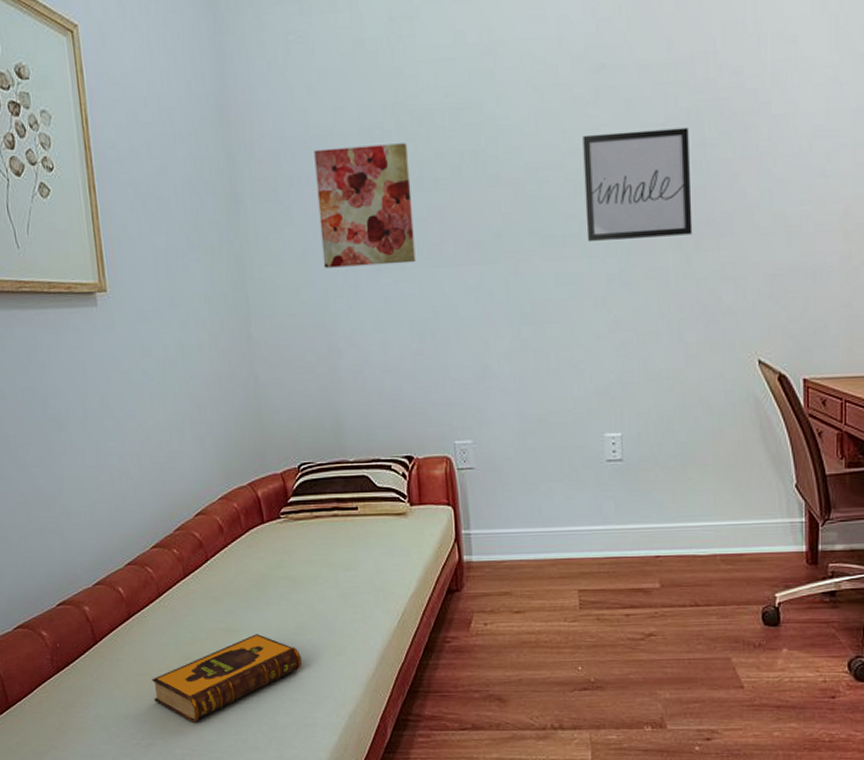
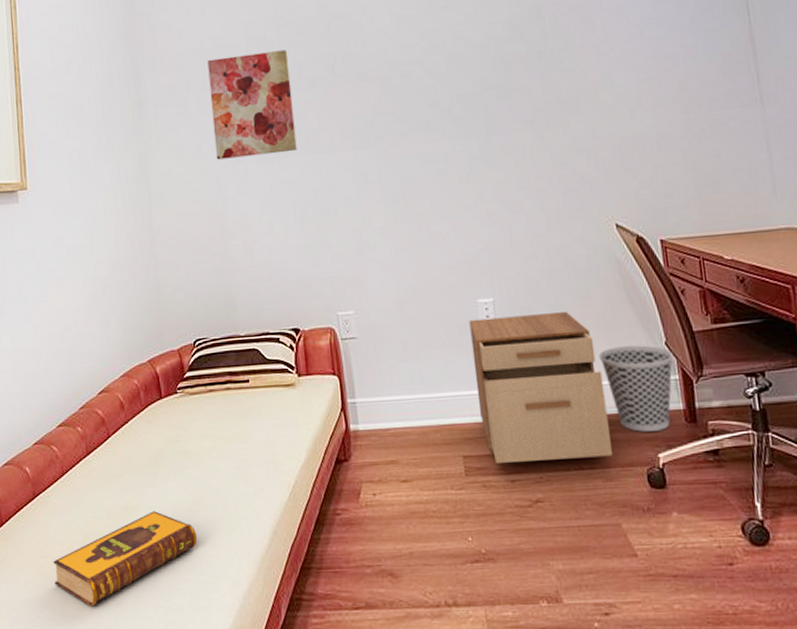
wall art: present [583,127,693,243] -> none [439,23,544,126]
filing cabinet: none [594,450,729,597] -> present [469,312,612,463]
wastebasket: none [726,486,802,572] -> present [598,345,673,432]

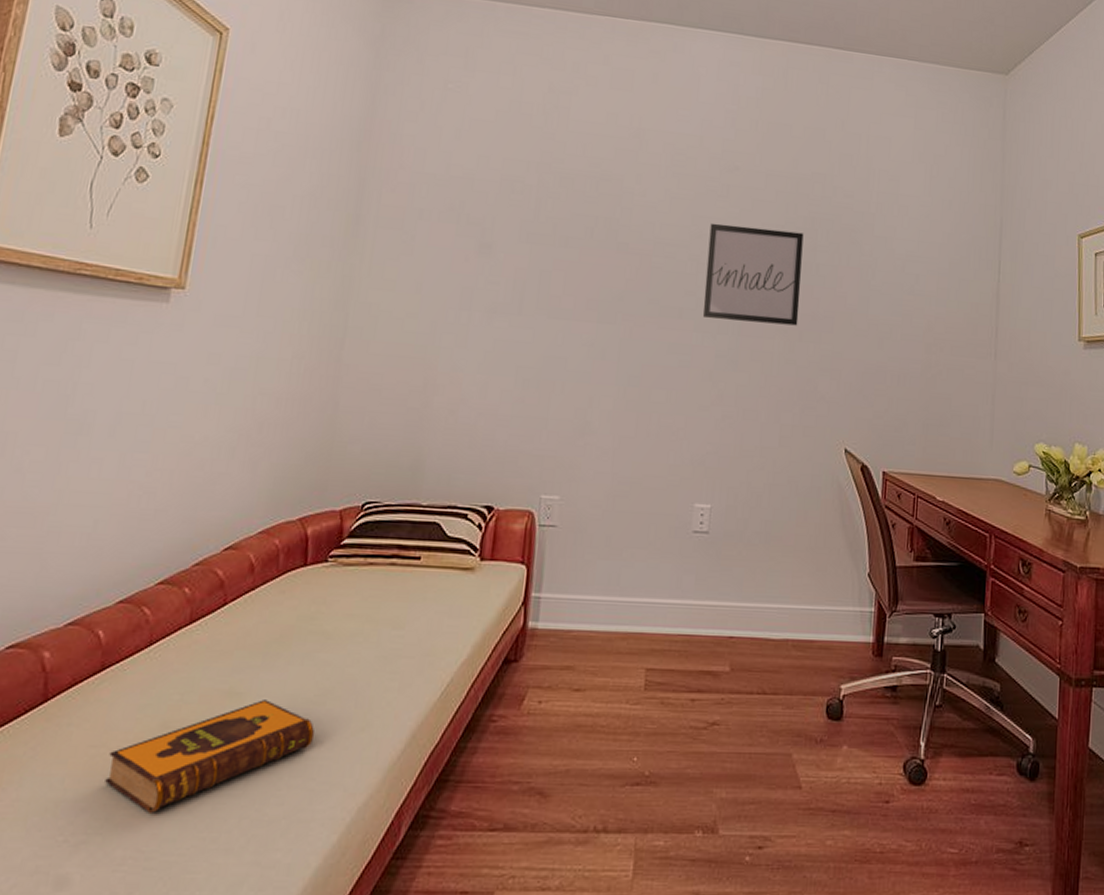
wall art: present [207,50,297,160] -> none [437,189,546,311]
wall art: none [439,23,544,126] -> present [702,223,804,326]
filing cabinet: present [469,312,612,463] -> none [673,524,803,683]
wastebasket: present [598,345,673,432] -> none [803,572,873,662]

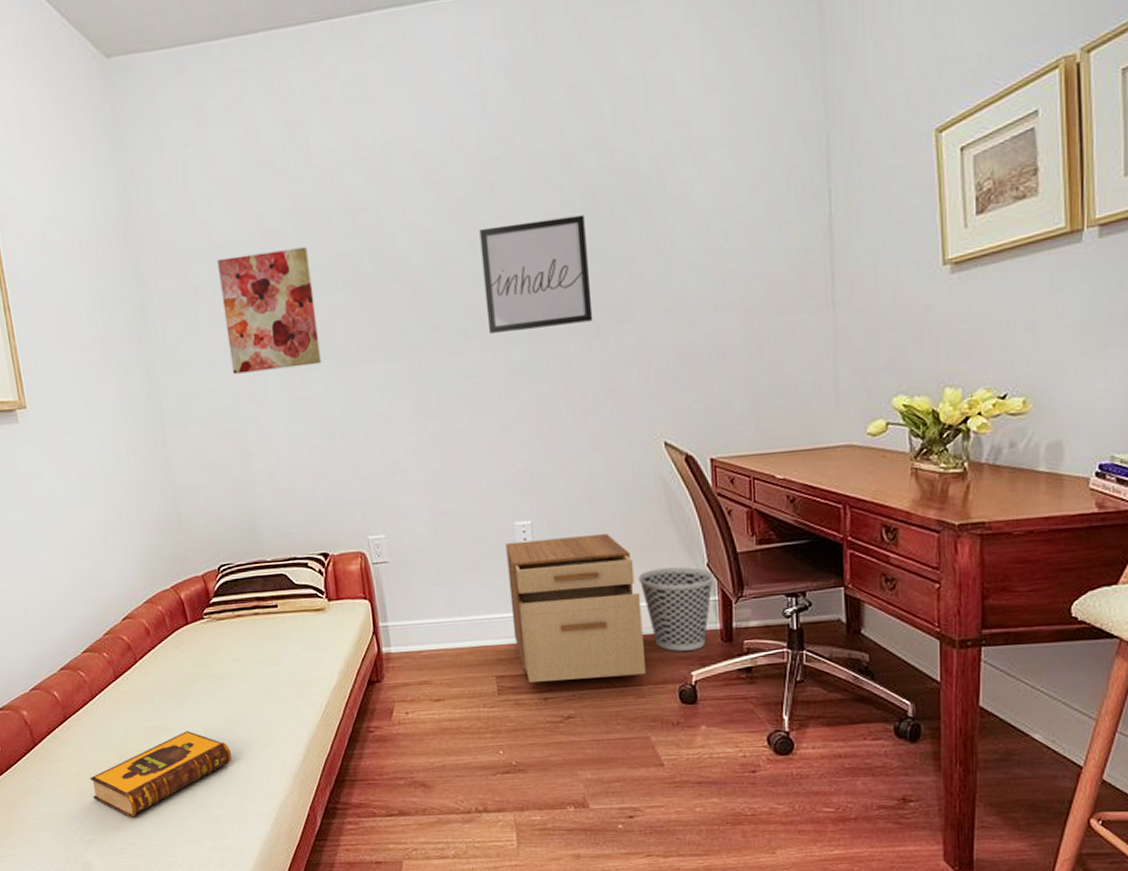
wall art: none [437,189,546,311] -> present [217,247,322,374]
filing cabinet: none [673,524,803,683] -> present [505,534,646,682]
wastebasket: none [803,572,873,662] -> present [638,567,714,651]

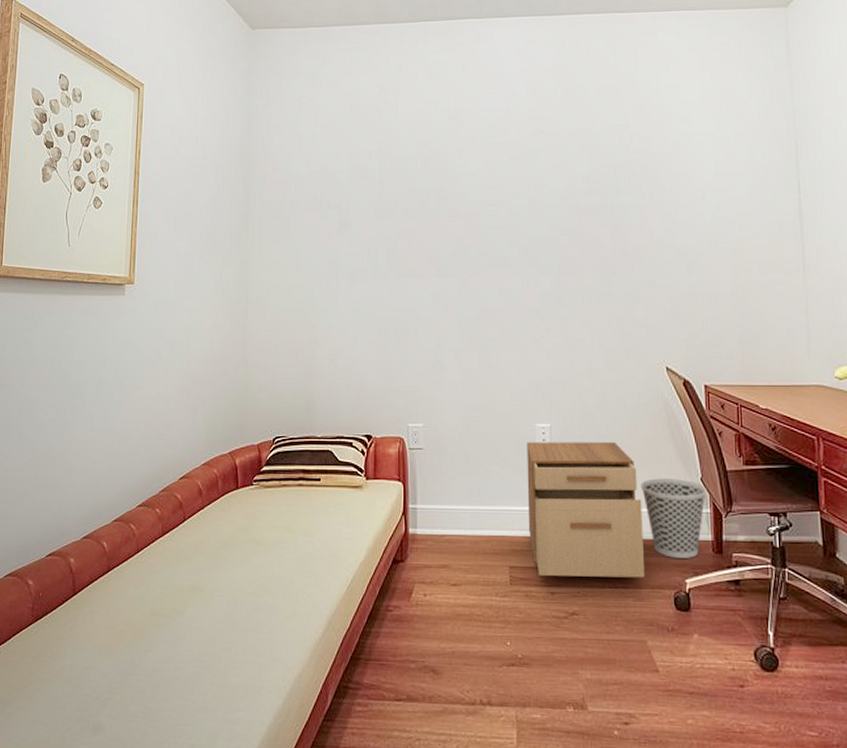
hardback book: present [90,731,232,818] -> none [118,593,258,679]
wall art: present [217,247,322,374] -> none [311,181,387,274]
wall art: present [479,214,593,335] -> none [524,179,611,264]

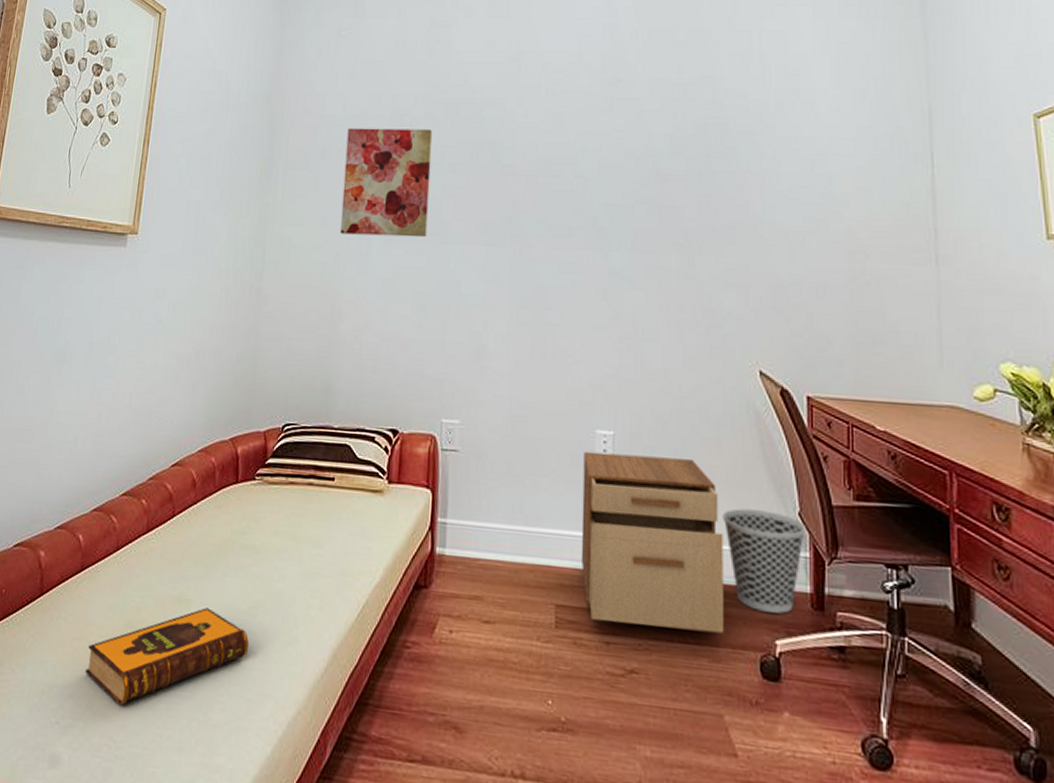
hardback book: none [118,593,258,679] -> present [85,608,250,706]
wall art: none [311,181,387,274] -> present [340,128,433,238]

